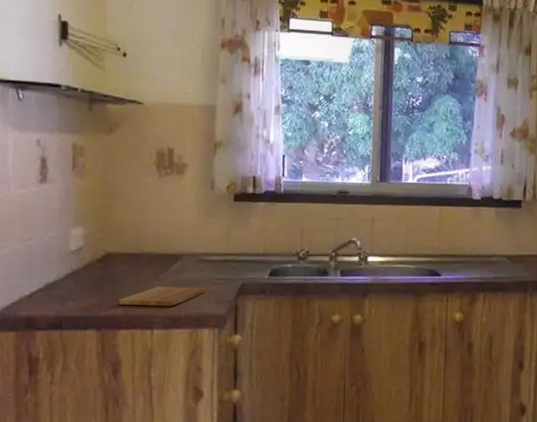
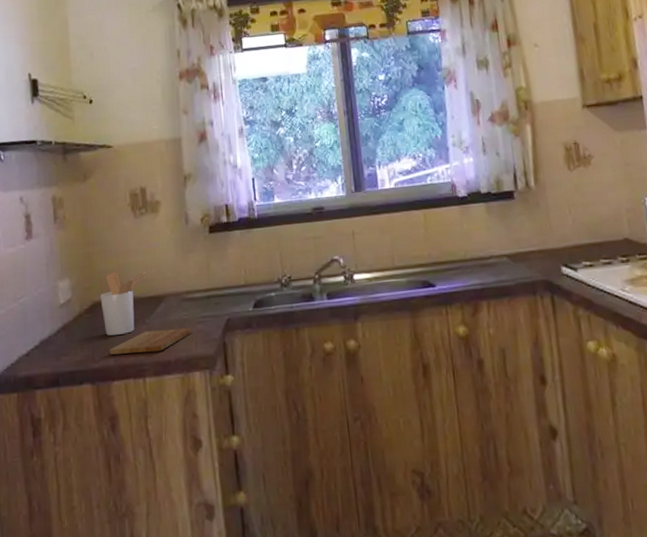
utensil holder: none [114,226,165,288] -> present [100,271,146,336]

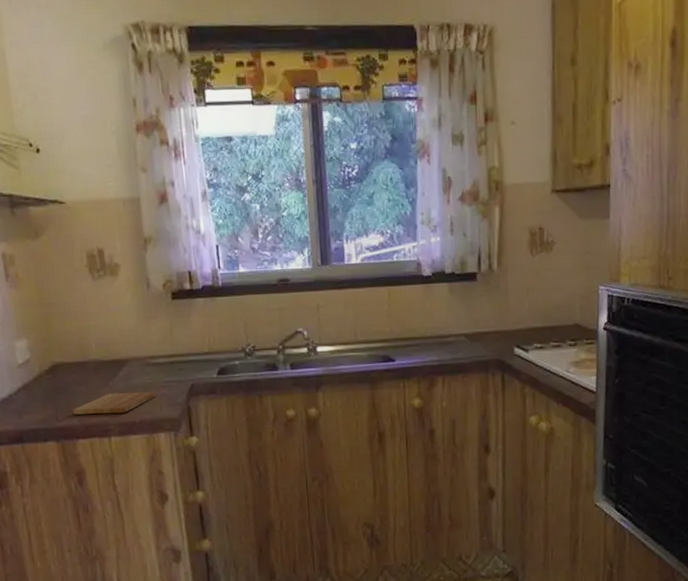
utensil holder: present [100,271,146,336] -> none [60,334,107,397]

